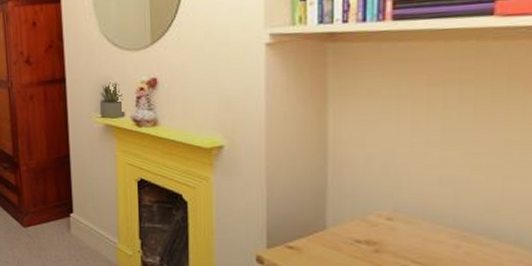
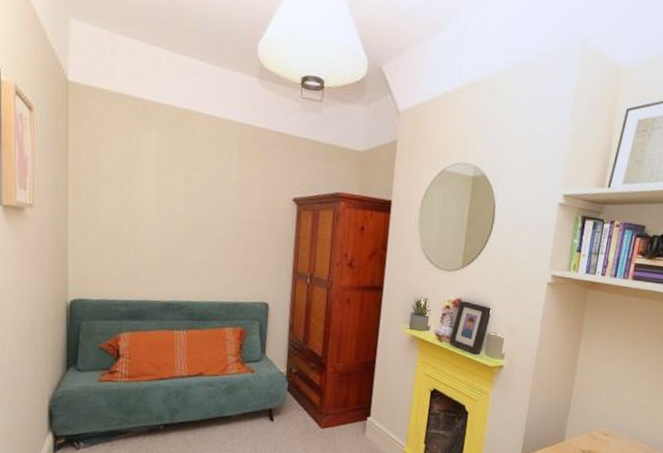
picture frame: none [150,80,198,136] -> present [449,301,493,354]
candle: none [195,107,224,140] -> present [484,330,507,360]

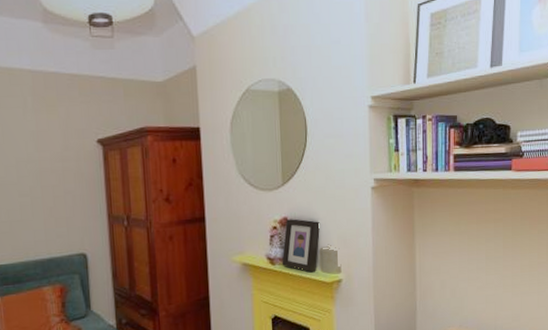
succulent plant: present [408,296,432,332] -> none [237,220,261,258]

